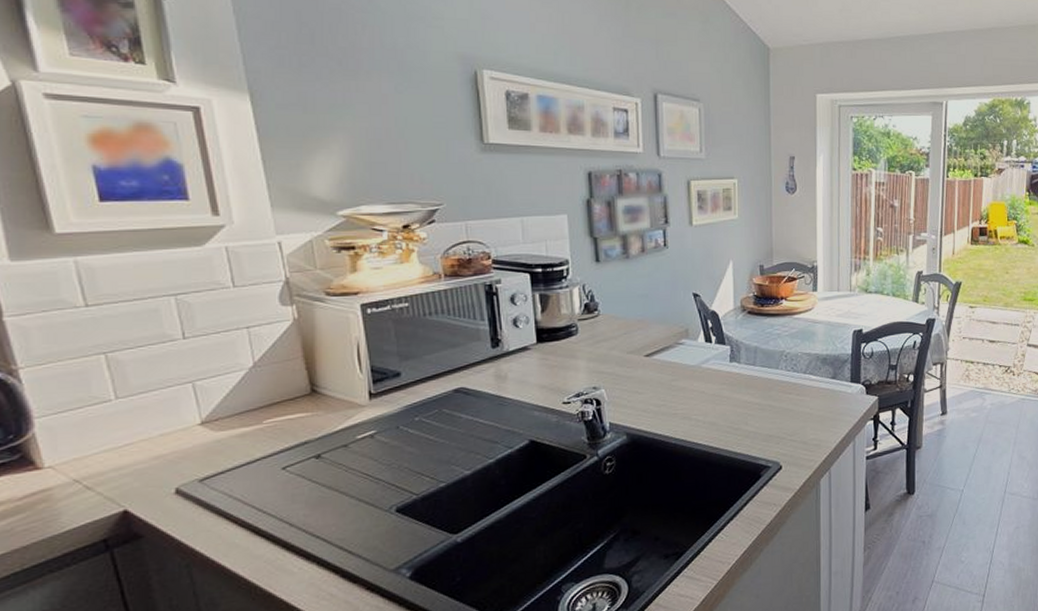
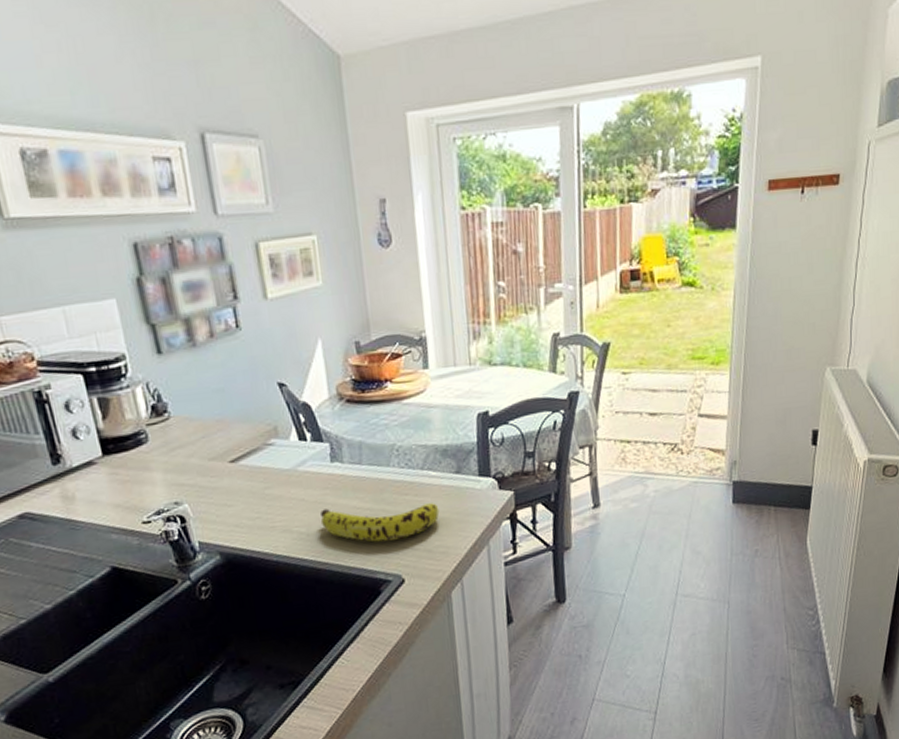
fruit: none [716,401,816,433] -> present [320,503,440,542]

